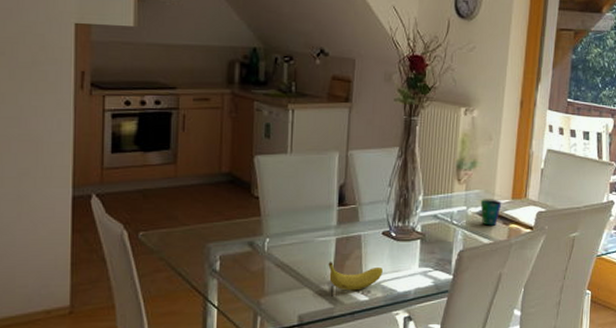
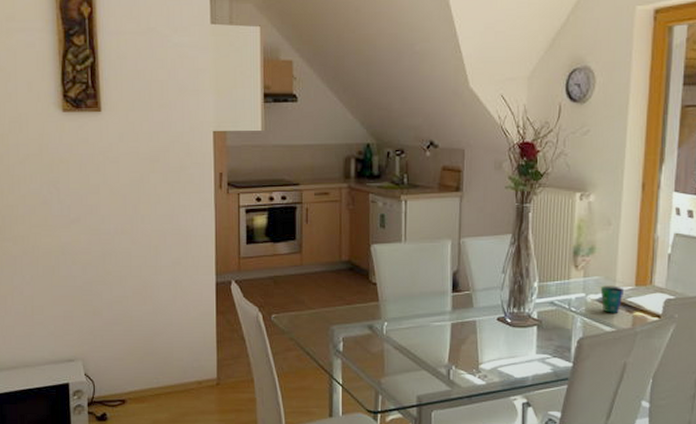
fruit: present [328,262,384,291] -> none [444,346,500,375]

